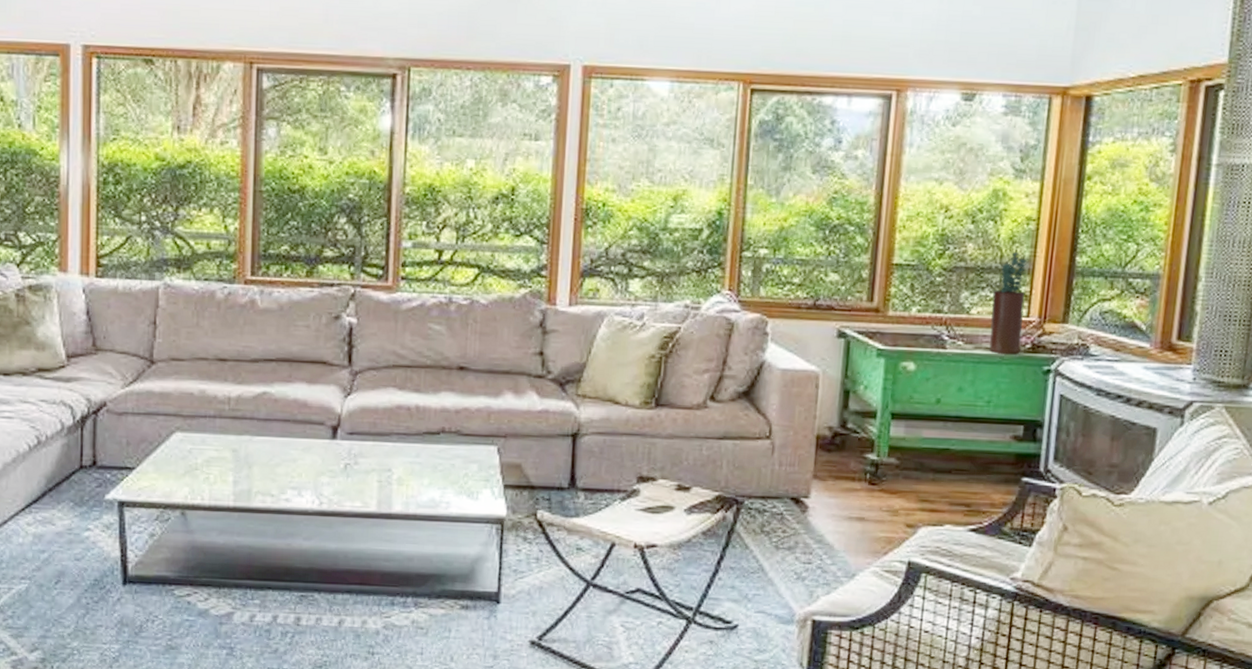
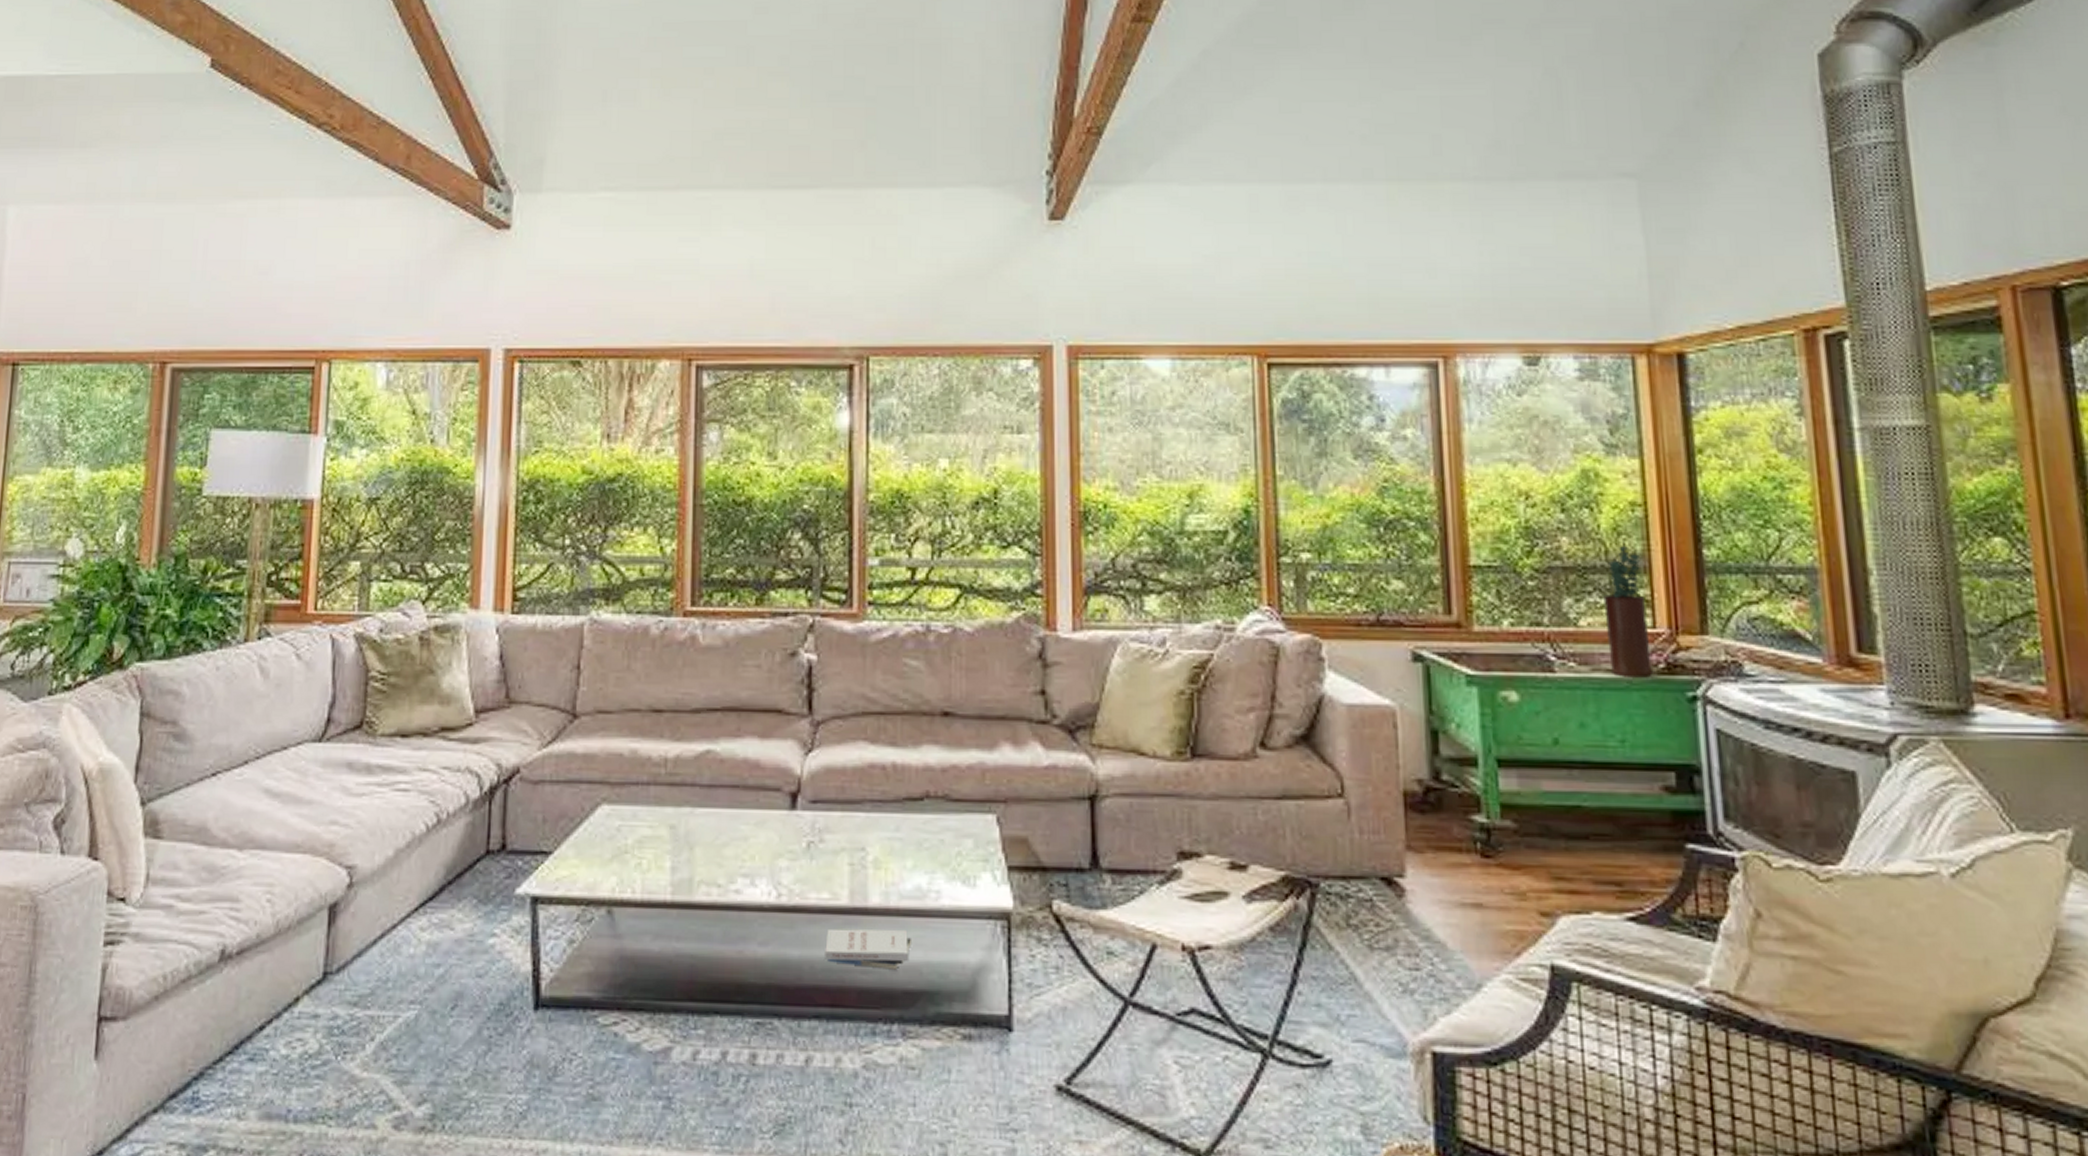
books: none [356,528,426,559] -> present [825,928,912,970]

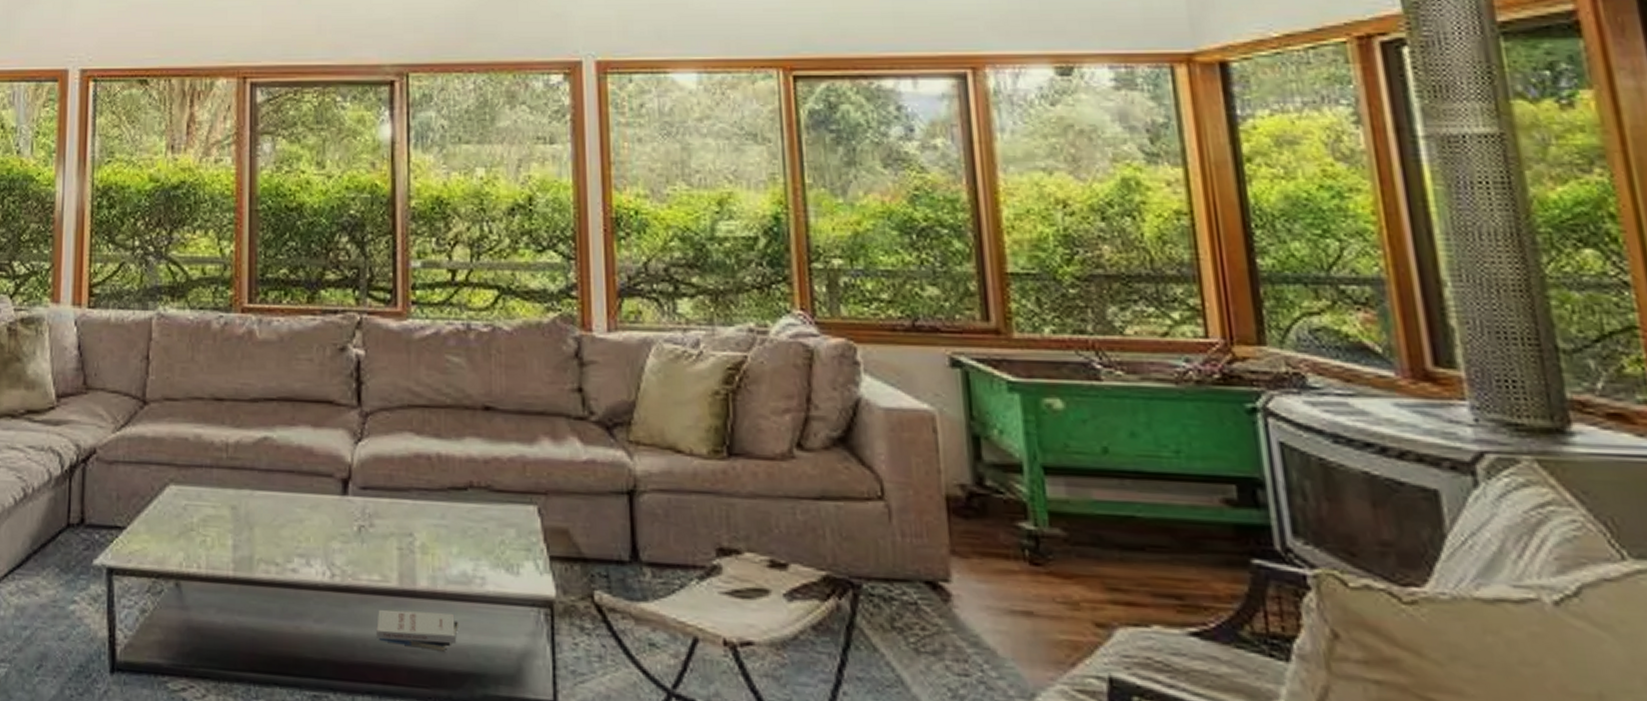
vase: present [1603,540,1652,678] -> none [1150,249,1207,388]

